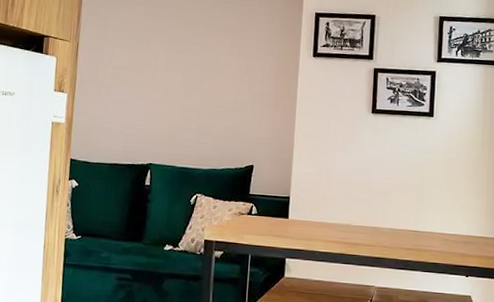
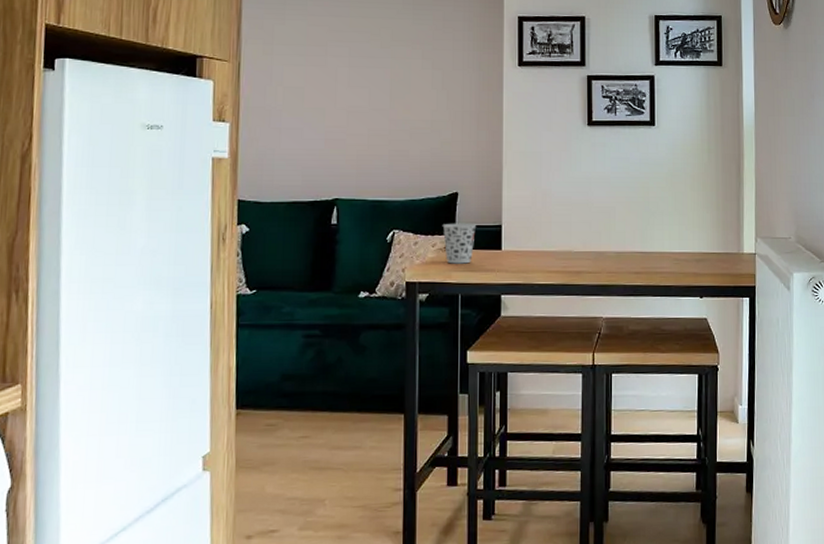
cup: none [238,191,267,228] -> present [442,223,476,264]

